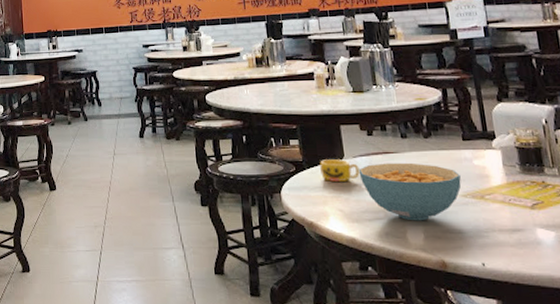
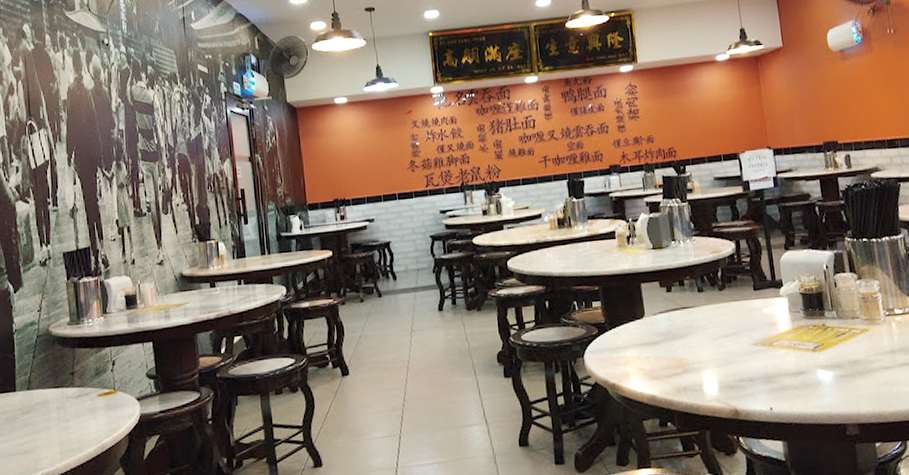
cup: present [320,159,360,181] -> none [621,318,660,341]
cereal bowl: present [358,162,461,221] -> none [658,316,752,374]

